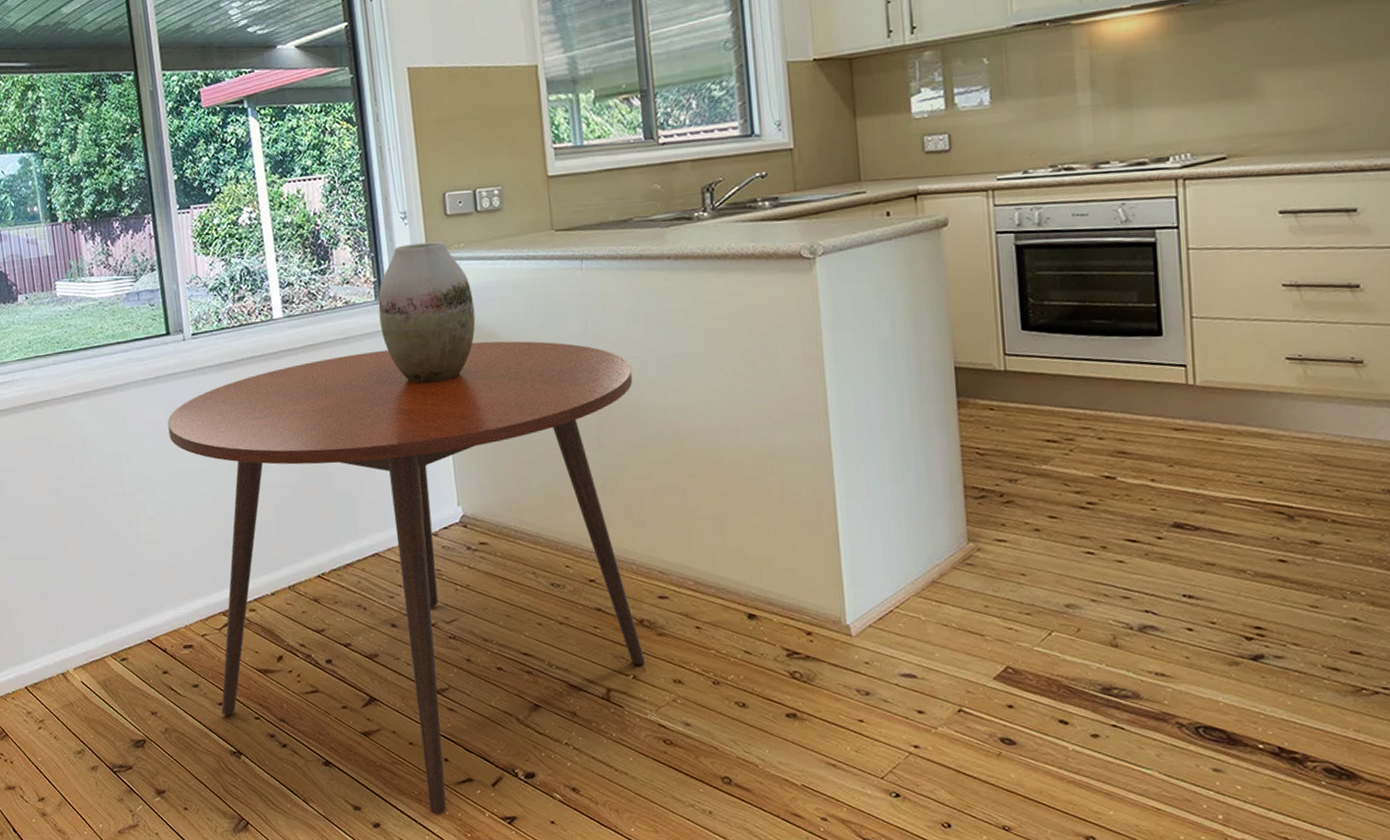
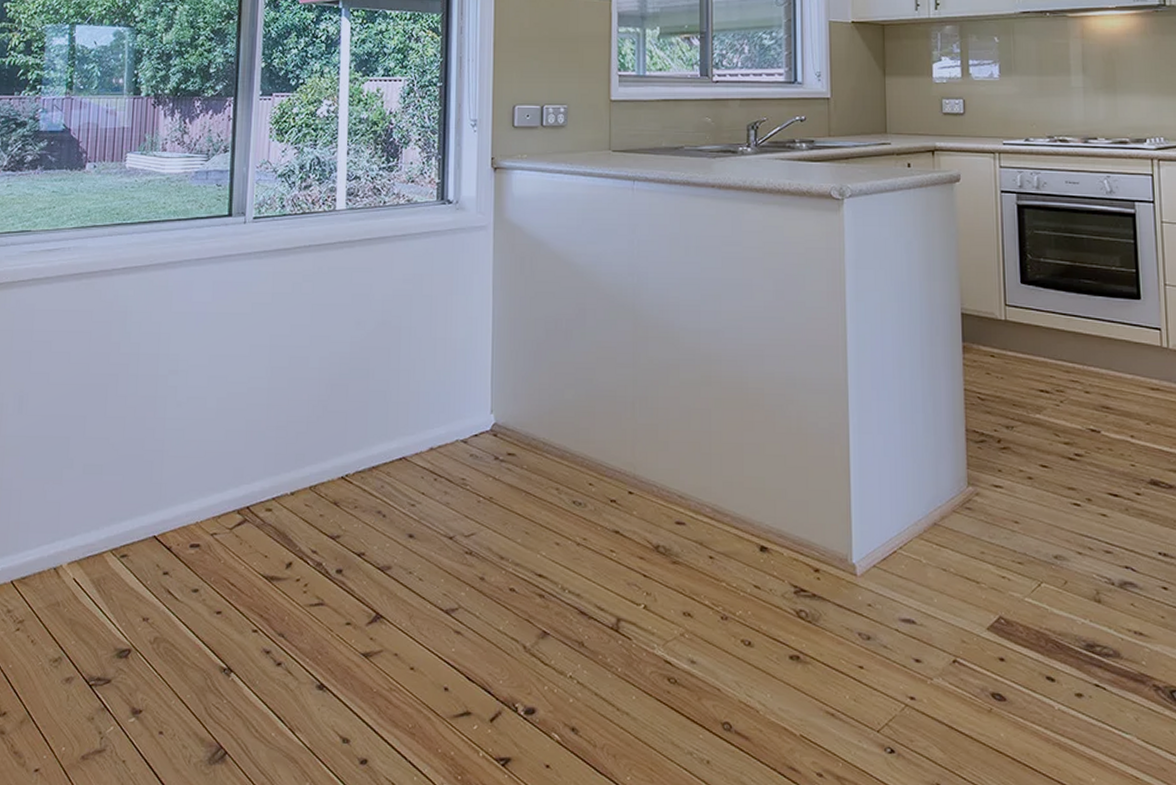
dining table: present [167,341,645,814] -> none [213,250,670,752]
vase: present [378,241,476,383] -> none [438,151,530,286]

